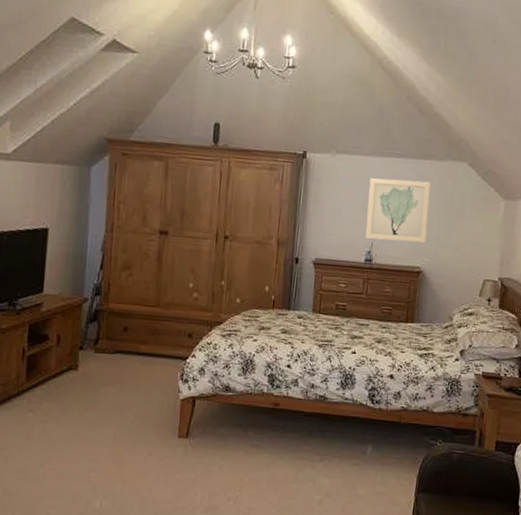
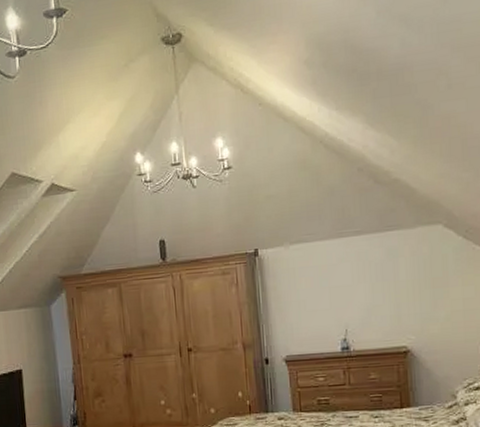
wall art: present [365,178,431,243] -> none [331,253,408,326]

